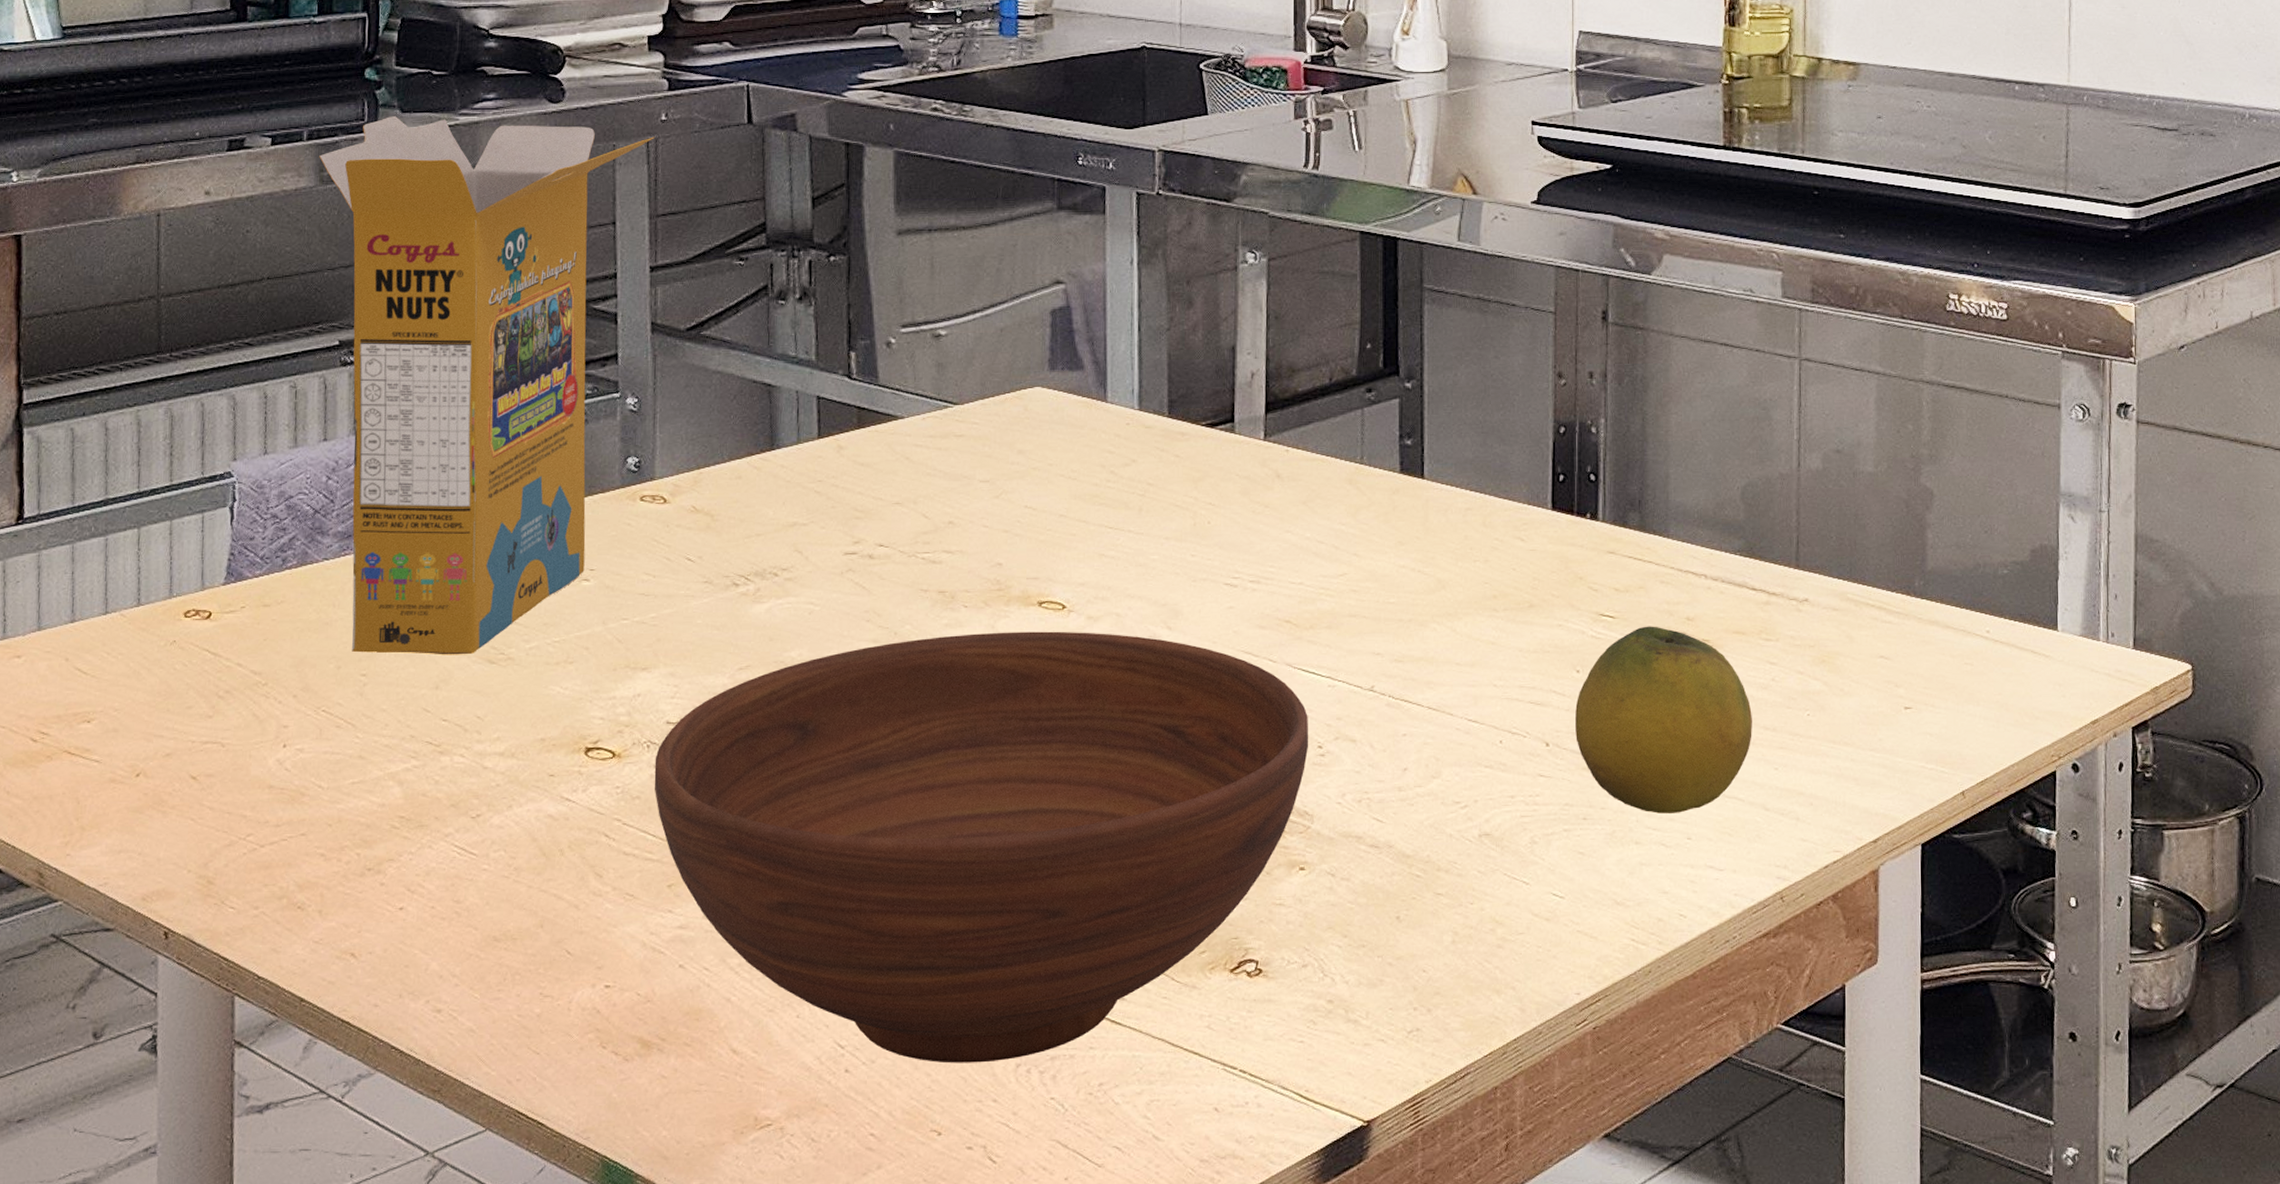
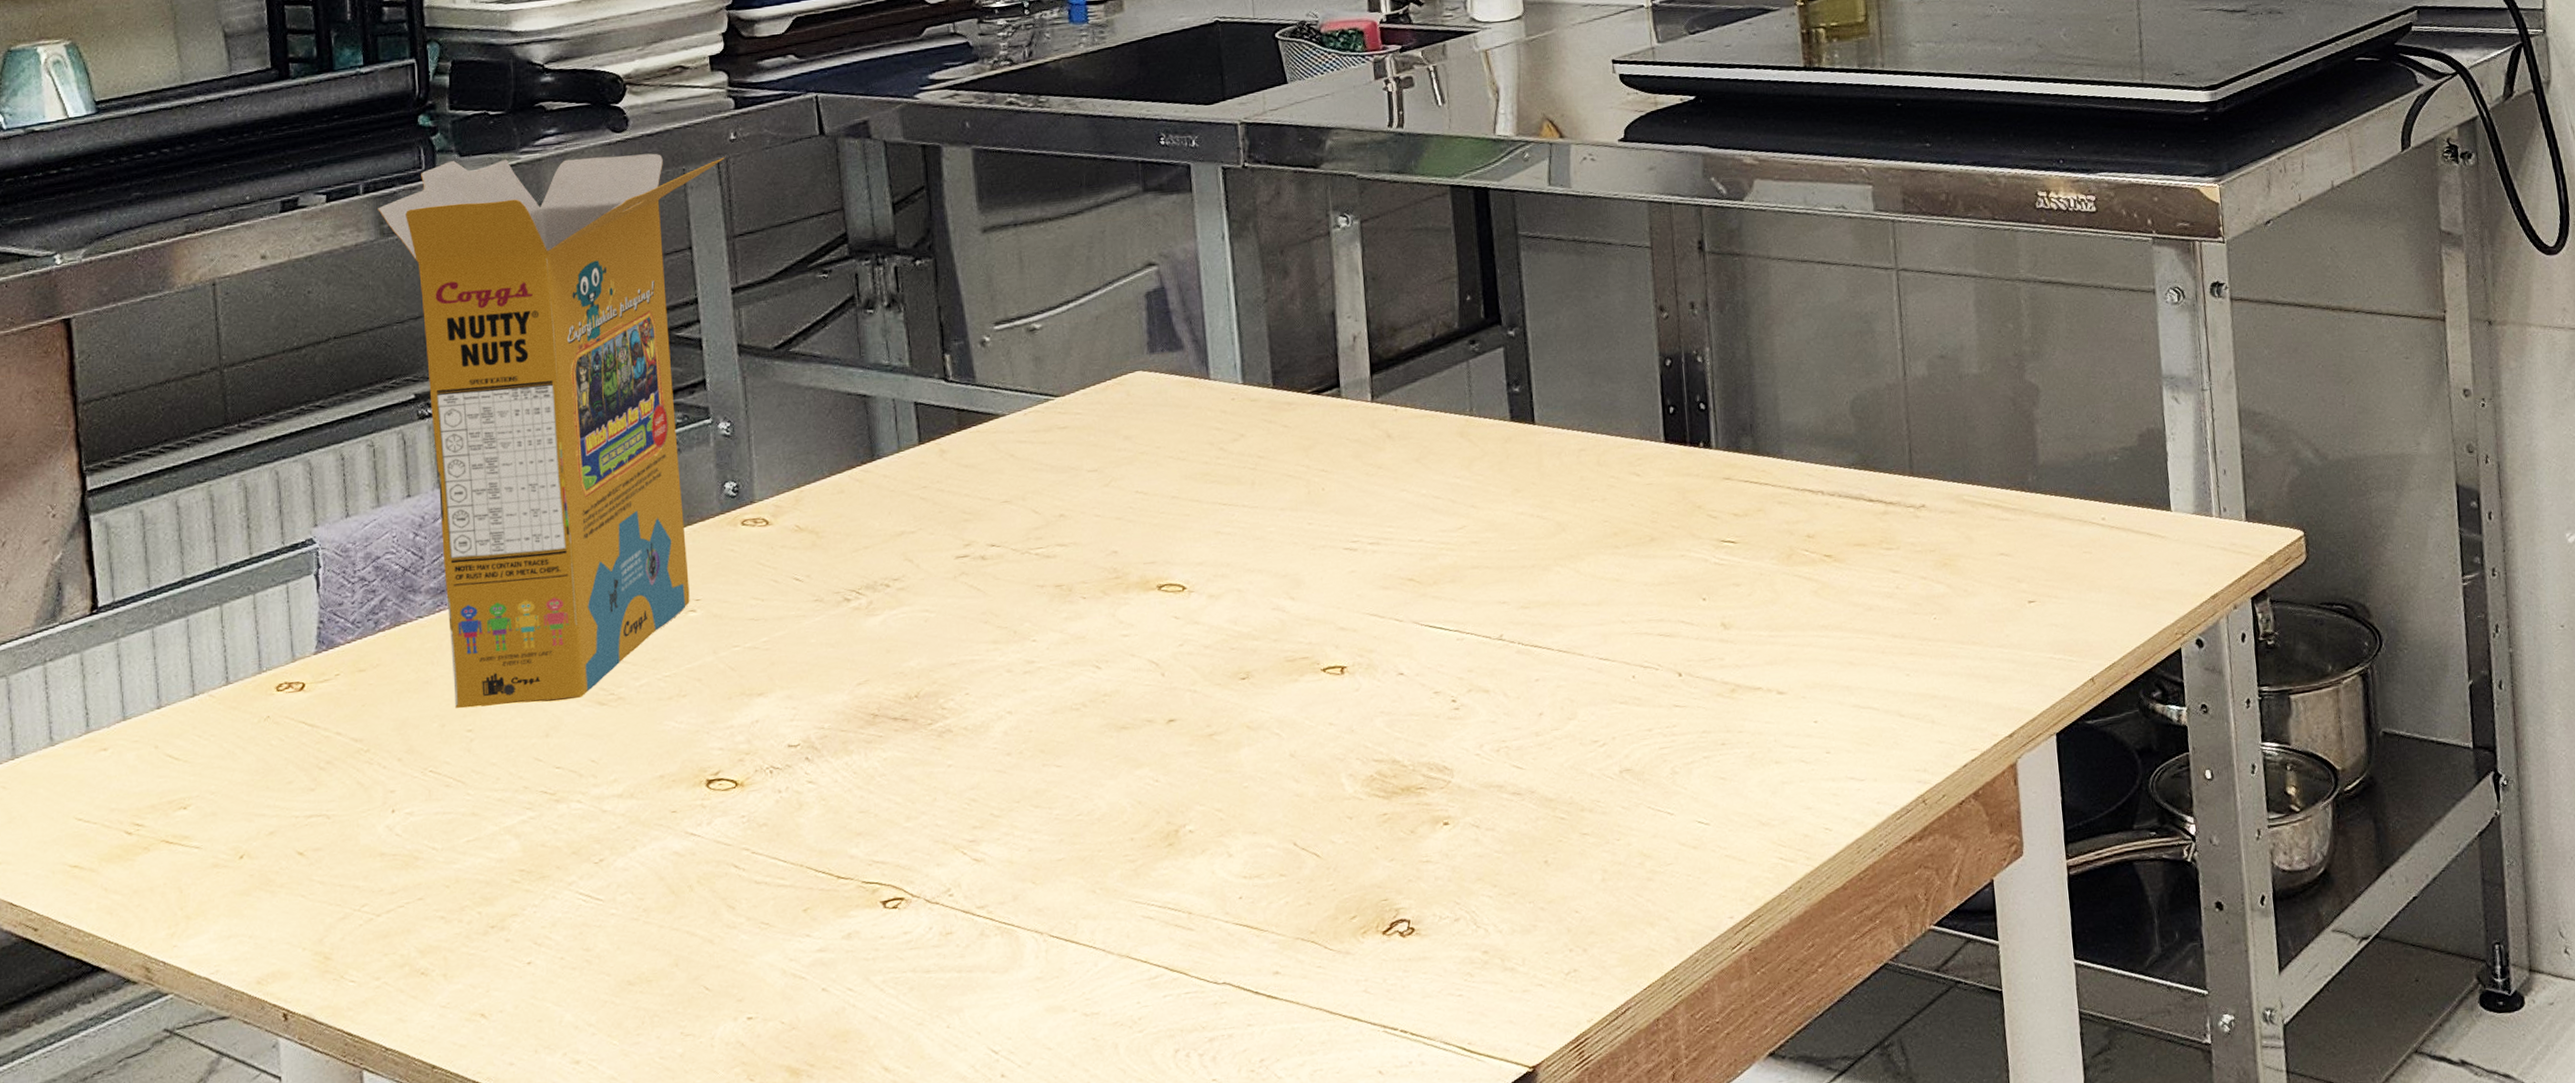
bowl: present [654,631,1309,1063] -> none [779,609,1443,1057]
fruit: present [1575,626,1752,814] -> none [1704,546,1882,731]

